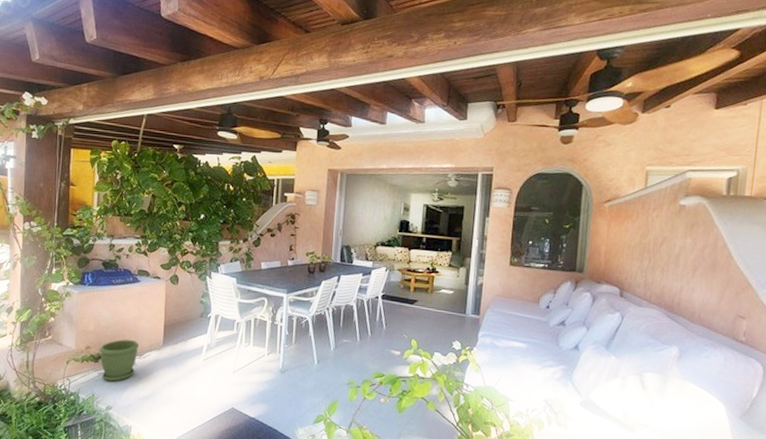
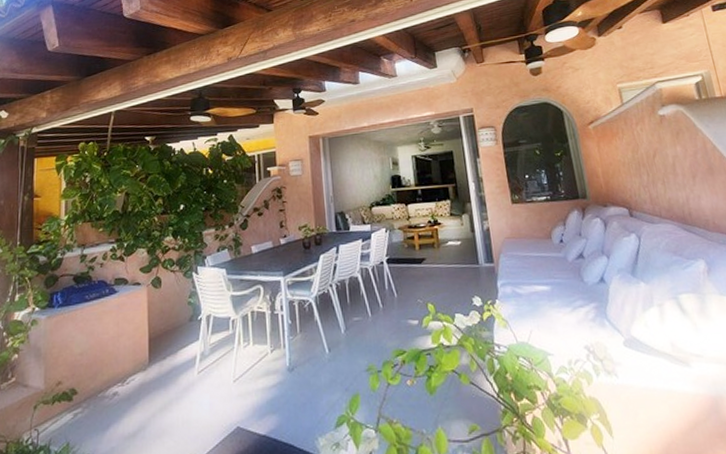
flowerpot: present [99,339,139,382] -> none [73,364,120,423]

